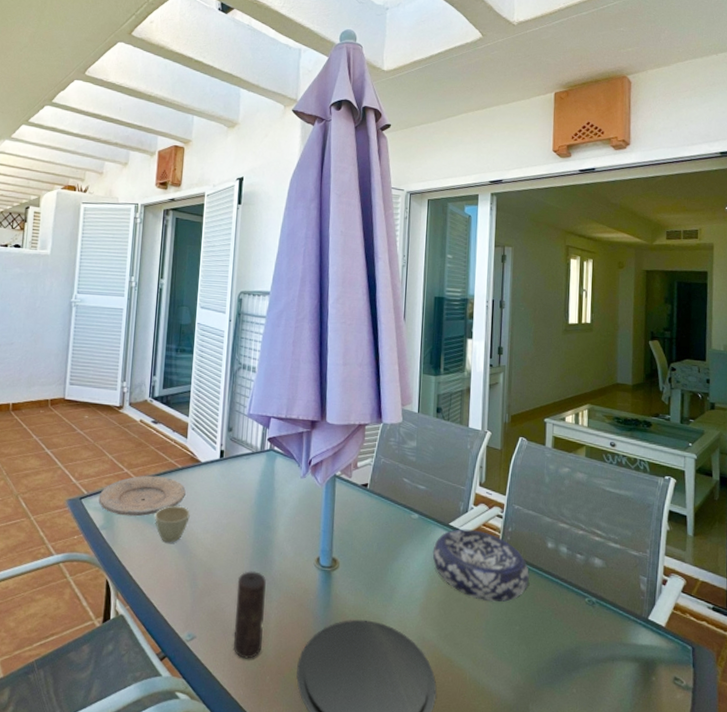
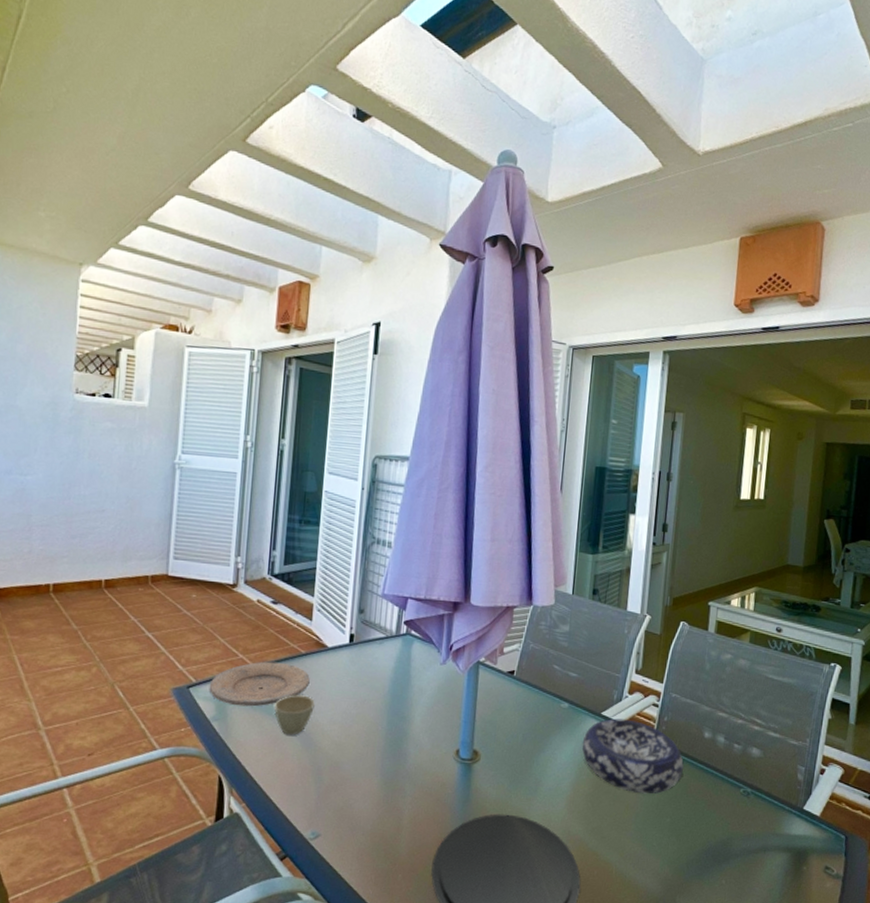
candle: present [233,571,266,659] -> none [361,765,400,857]

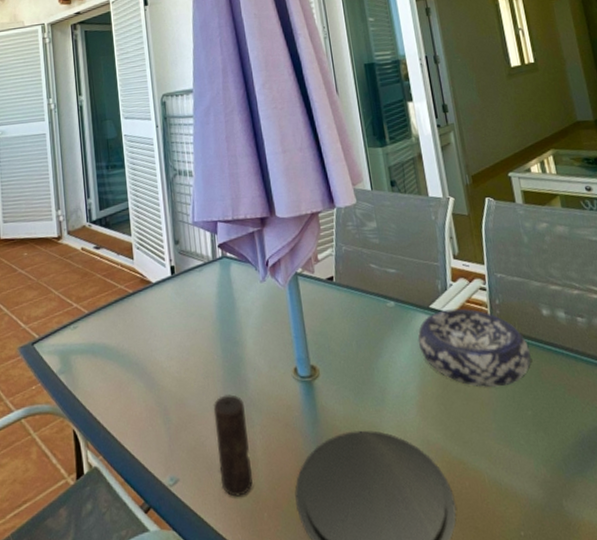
plate: present [209,661,310,707] -> none [51,305,142,356]
cup: present [274,694,315,735] -> none [113,334,150,378]
candle: none [361,765,400,857] -> present [213,394,253,497]

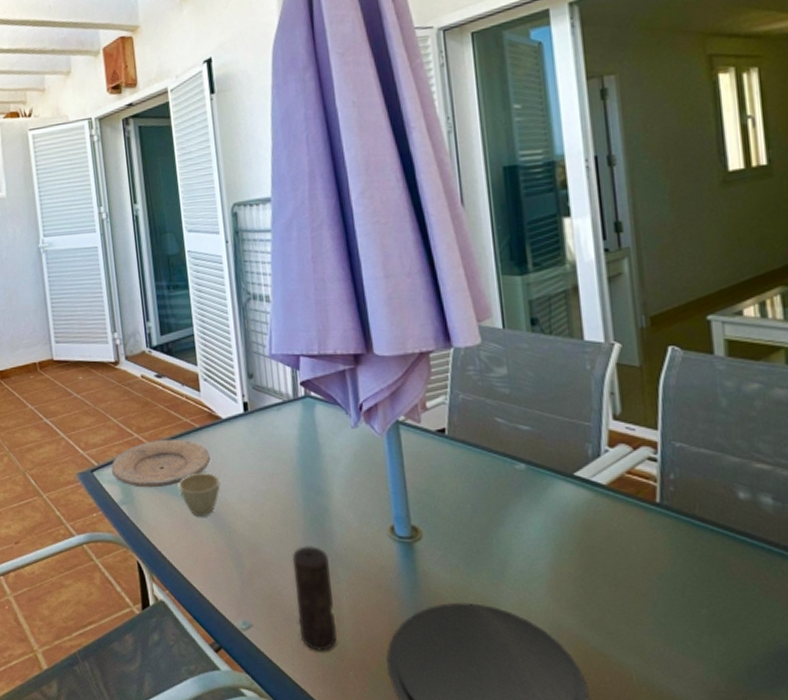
plate: none [51,305,142,356] -> present [111,439,210,488]
cup: none [113,334,150,378] -> present [179,471,220,517]
decorative bowl: present [417,308,531,388] -> none [554,480,714,577]

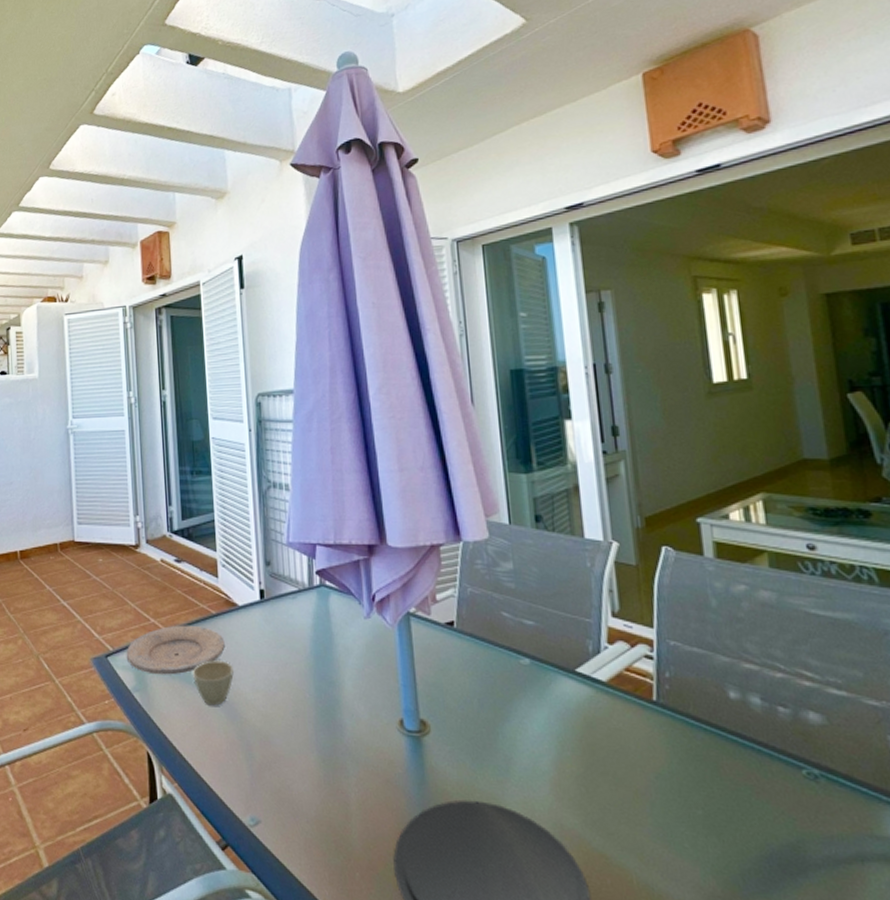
candle: present [291,546,337,651] -> none [302,738,345,850]

